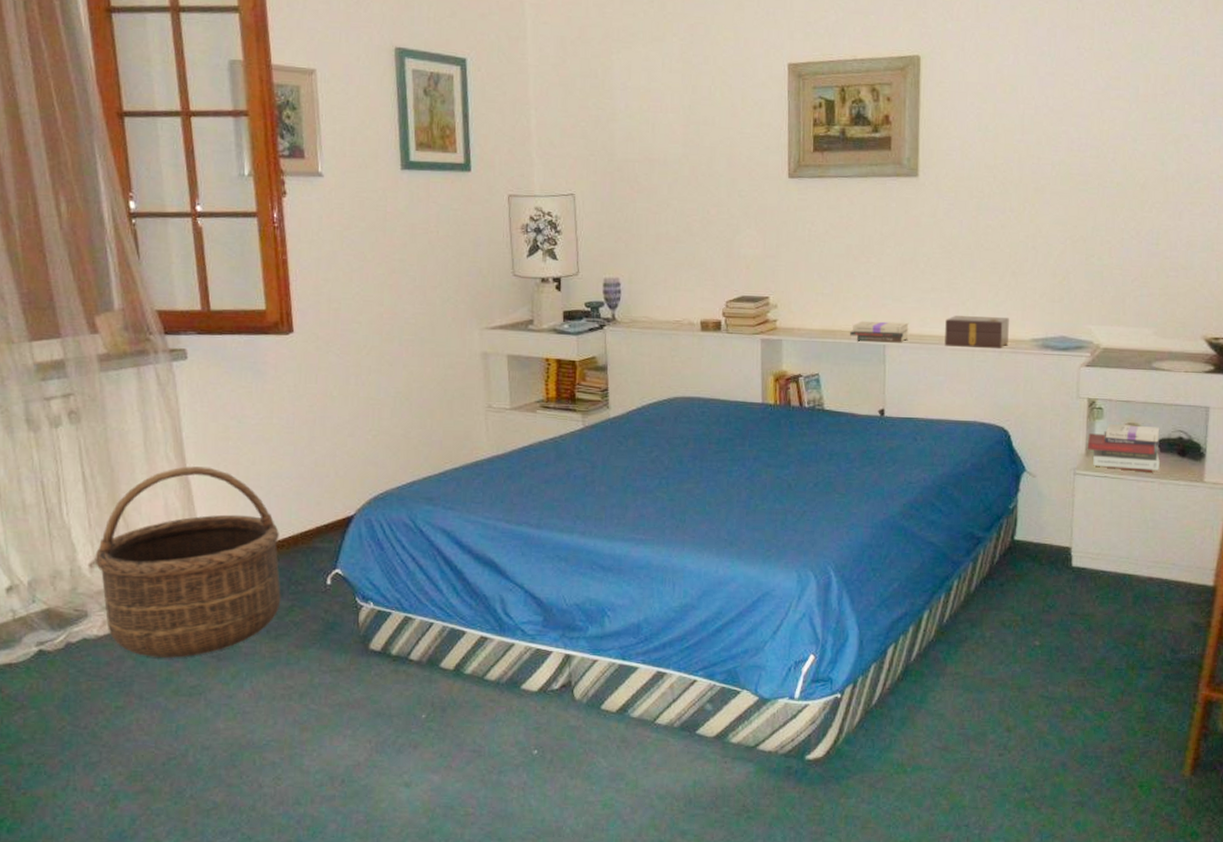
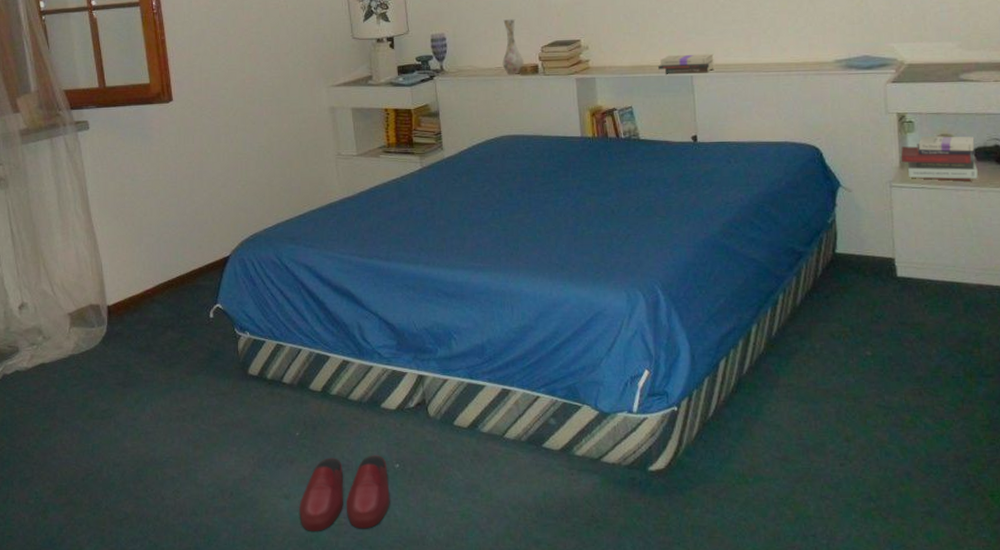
basket: present [94,466,281,658] -> none [23,220,173,386]
slippers: none [421,740,525,822] -> present [299,455,390,531]
vase: none [682,267,707,331] -> present [502,18,525,76]
jewelry box: present [944,316,1009,349] -> none [748,41,812,73]

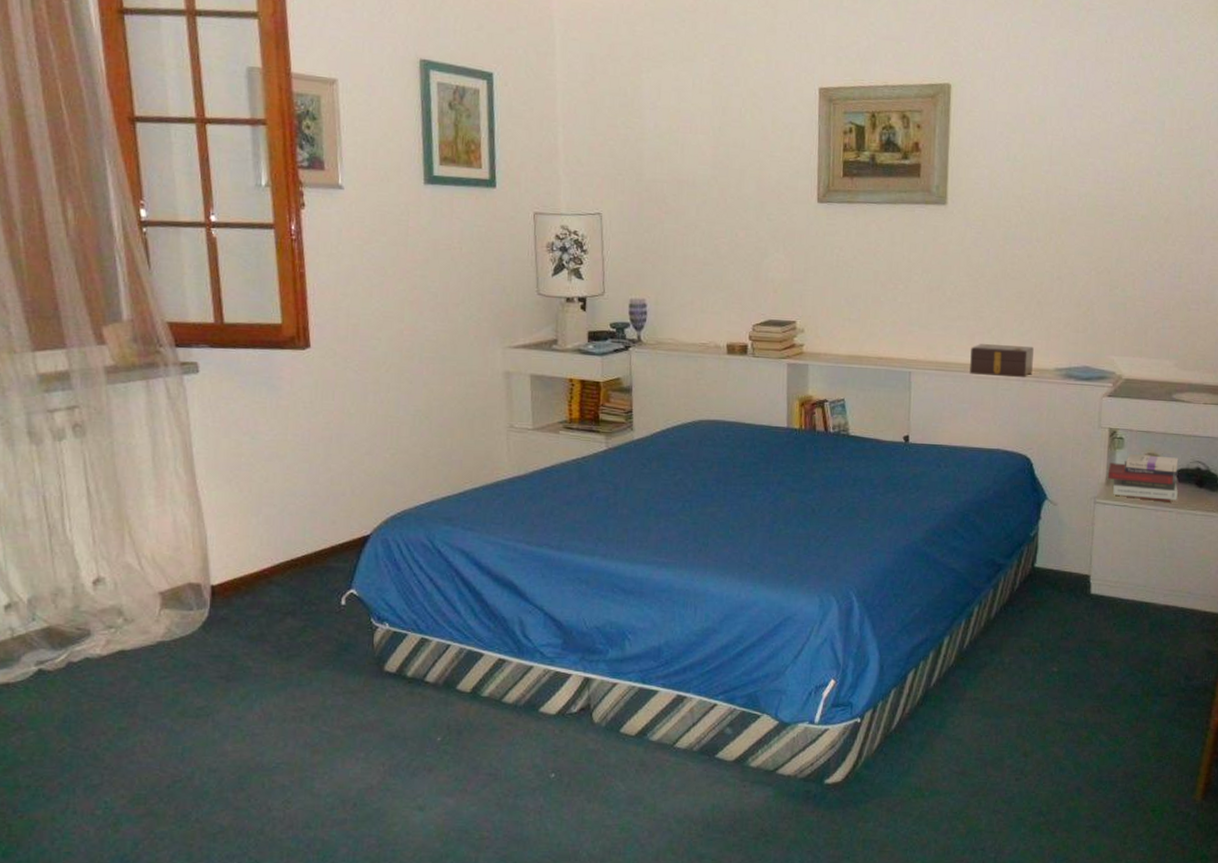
slippers: present [299,455,390,531] -> none [435,764,542,846]
vase: present [502,18,525,76] -> none [708,289,733,354]
books: present [657,53,714,74] -> none [875,347,935,370]
jewelry box: none [748,41,812,73] -> present [970,344,1034,378]

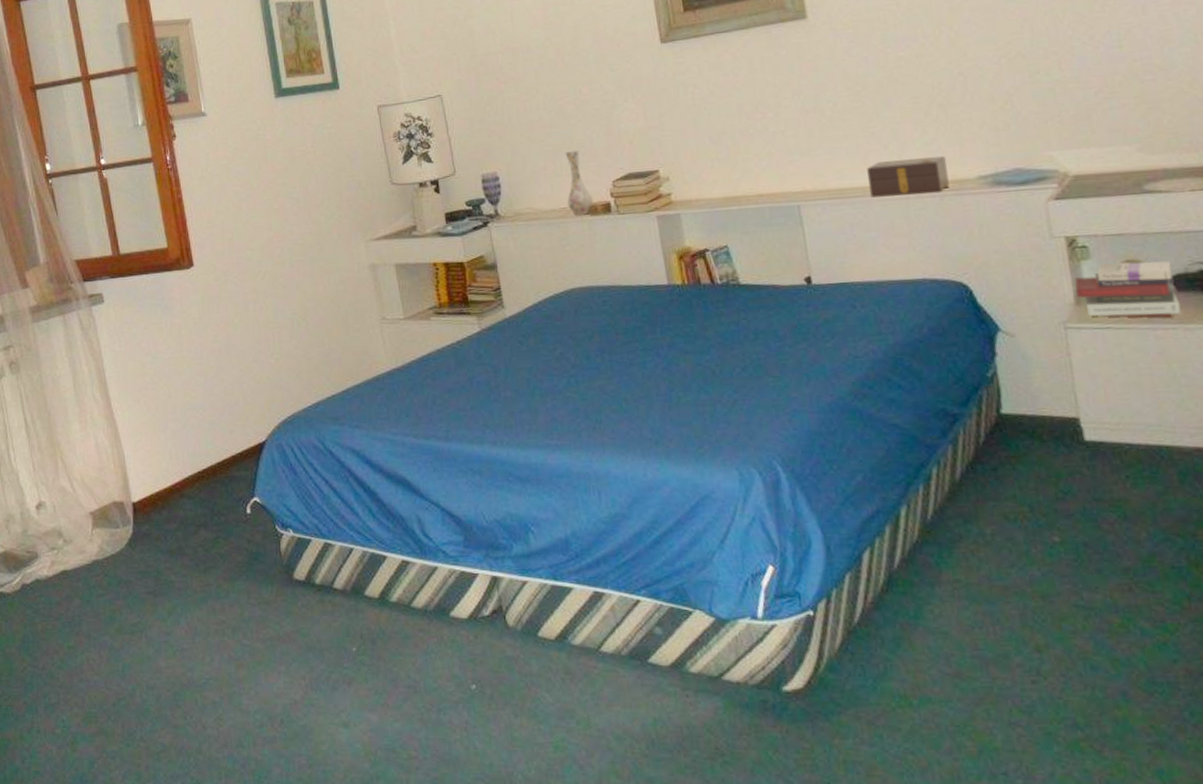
vase: none [708,289,733,354] -> present [565,149,594,217]

